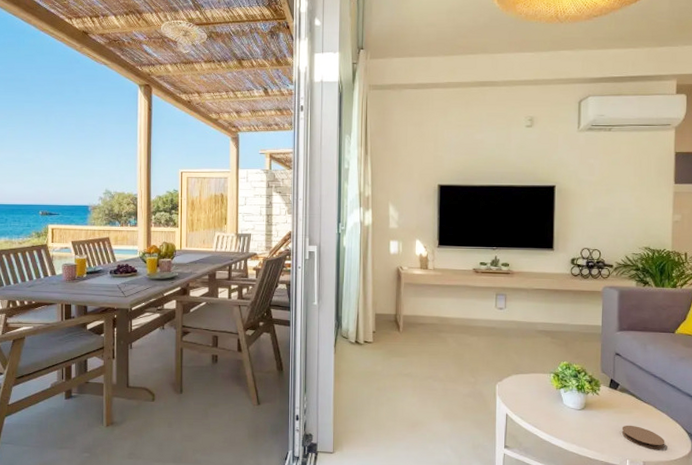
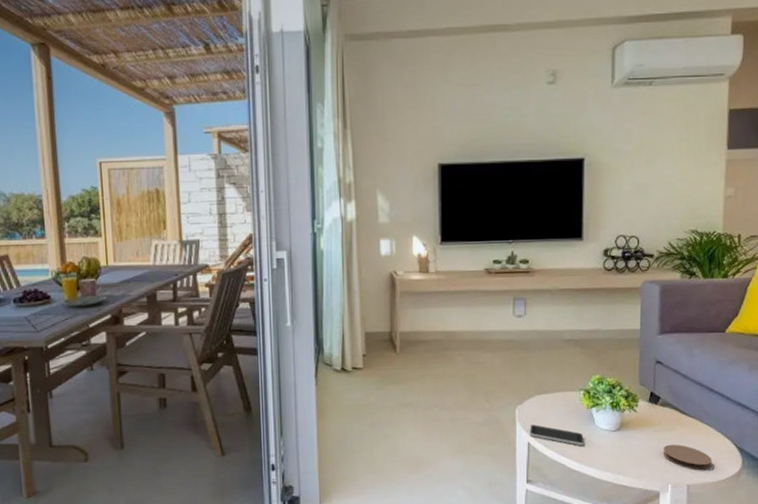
smartphone: none [507,399,554,421] -> present [529,424,584,446]

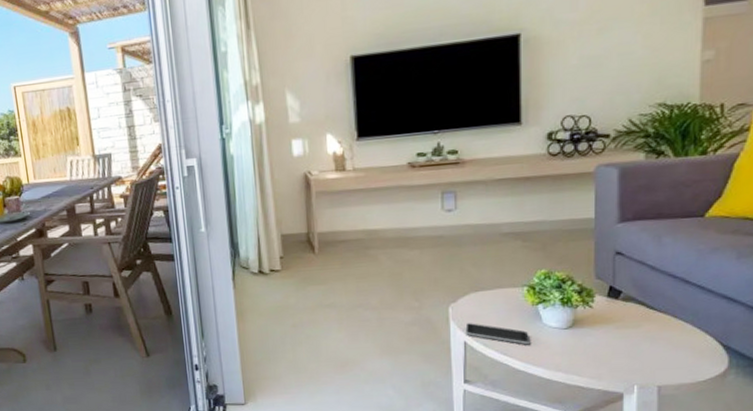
coaster: present [663,444,713,470] -> none [626,342,690,370]

